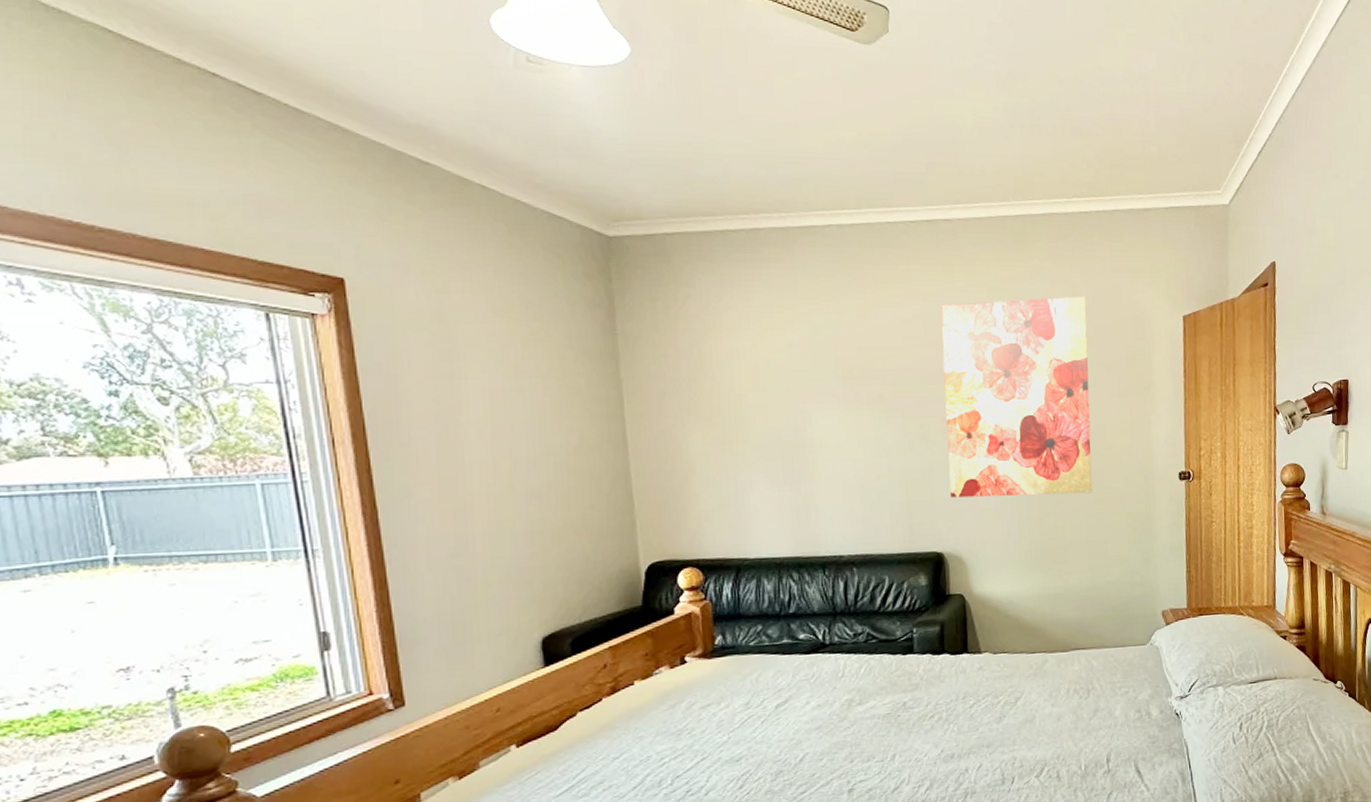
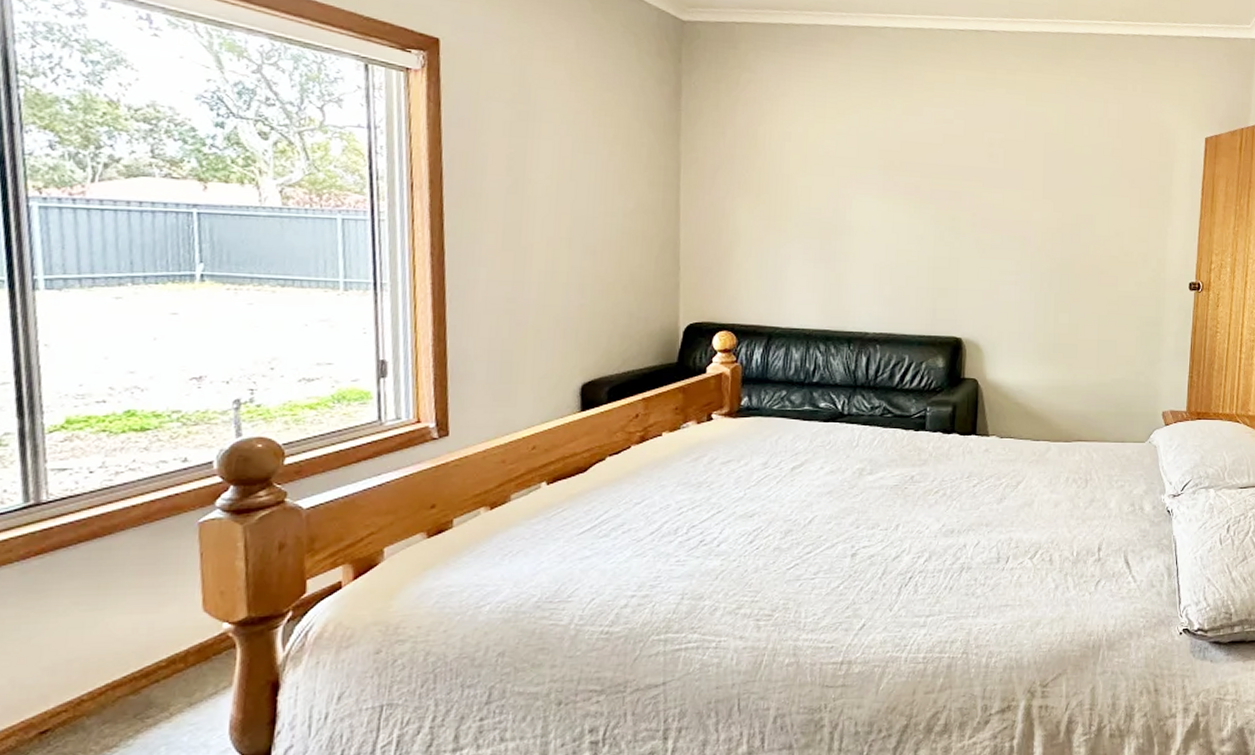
wall art: present [940,296,1093,498] -> none [974,108,1116,295]

